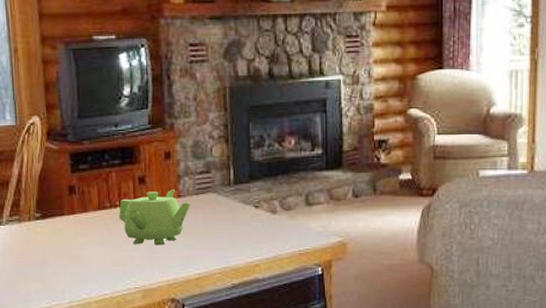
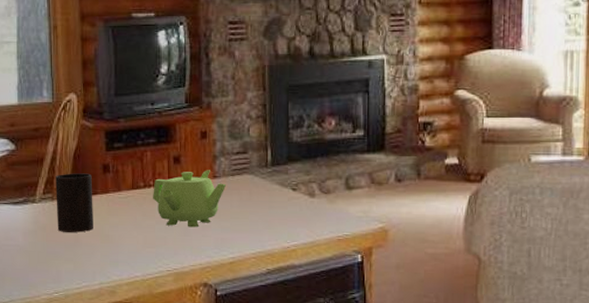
cup: none [22,195,61,253] -> present [56,173,93,233]

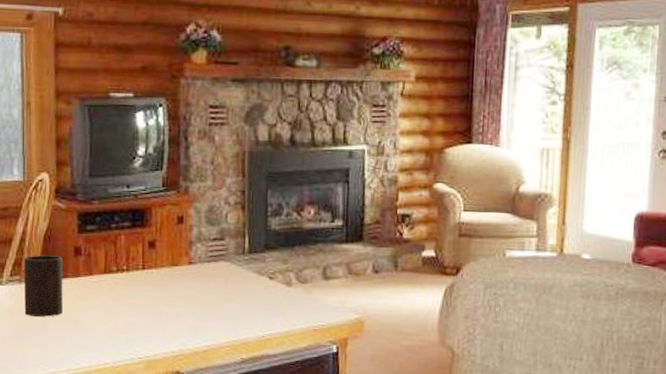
teapot: present [153,170,227,228] -> none [126,255,203,314]

